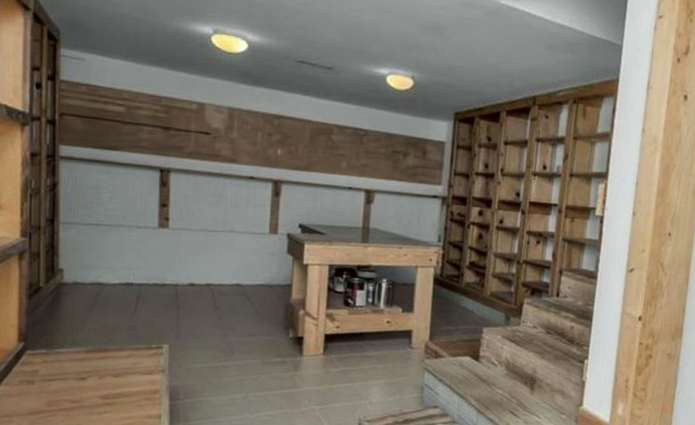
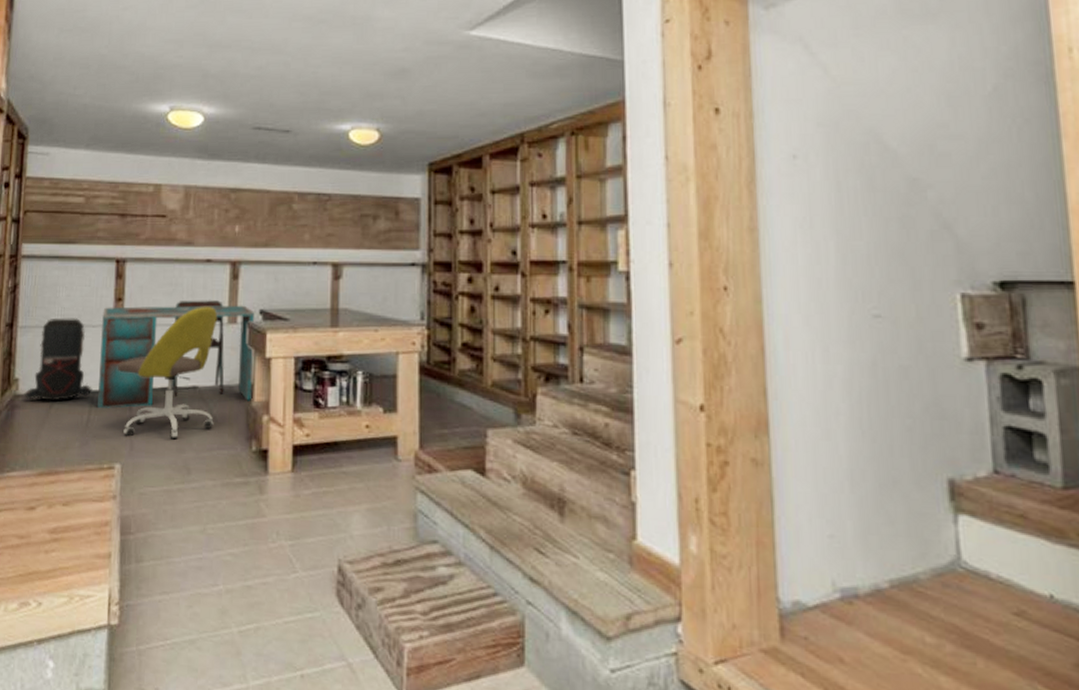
backpack: none [69,217,139,290] -> present [24,318,92,401]
desk: none [145,210,295,299] -> present [97,300,255,409]
office chair: none [164,217,259,327] -> present [118,307,217,440]

